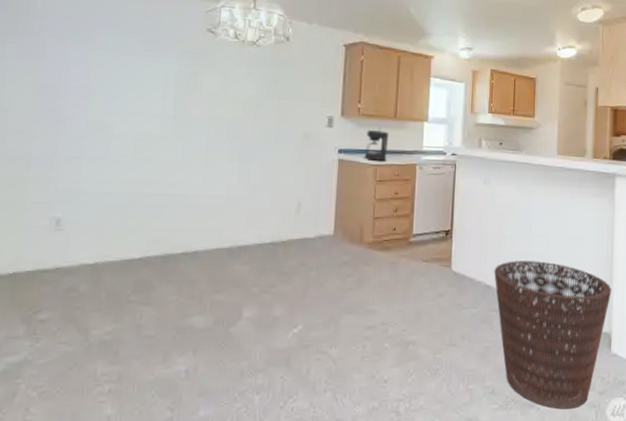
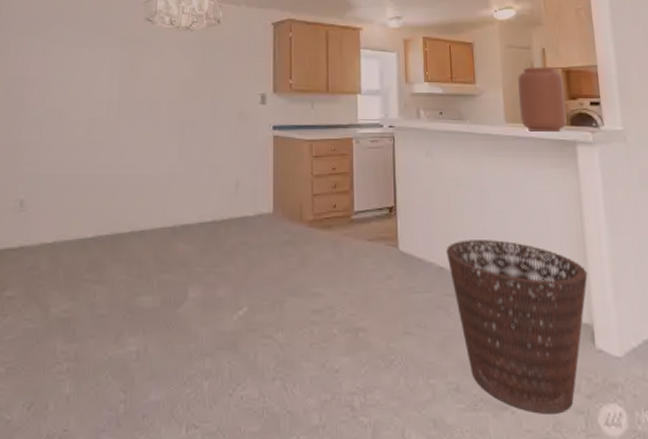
coffee maker: present [364,130,388,162] -> none [298,105,322,137]
vase: none [571,104,611,165] -> present [518,67,567,132]

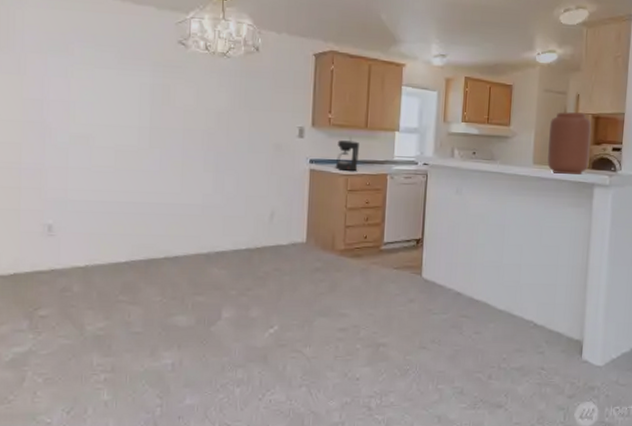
coffee maker: none [298,105,322,137] -> present [335,140,359,172]
basket: present [446,240,588,414] -> none [464,269,585,411]

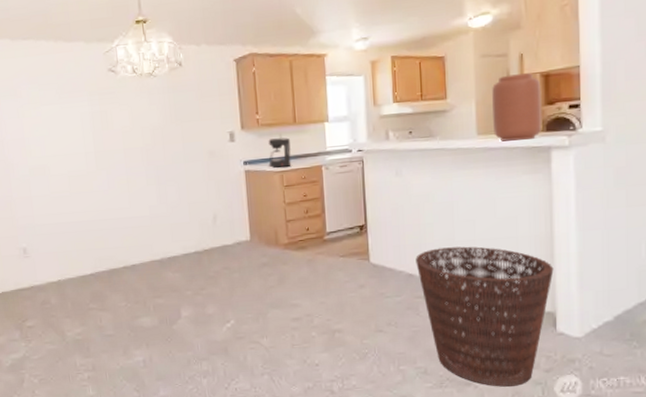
basket: none [464,269,585,411] -> present [415,246,554,387]

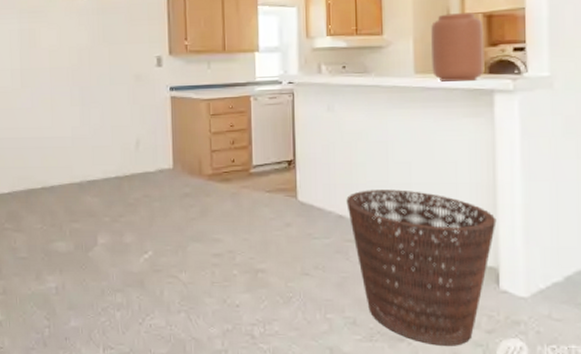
coffee maker: present [268,137,291,168] -> none [195,65,219,96]

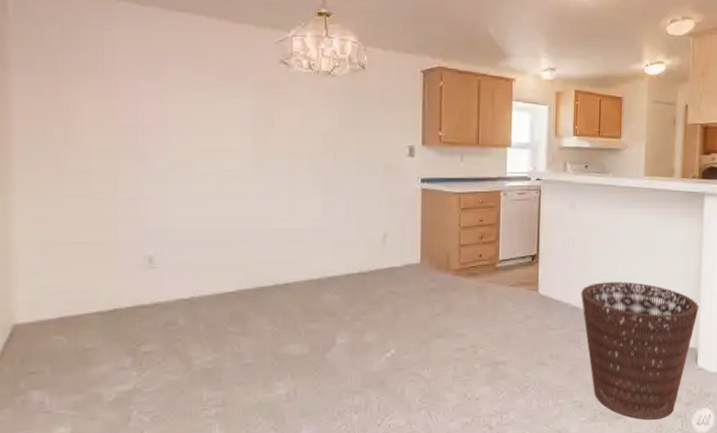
vase: present [431,13,485,82] -> none [658,123,701,184]

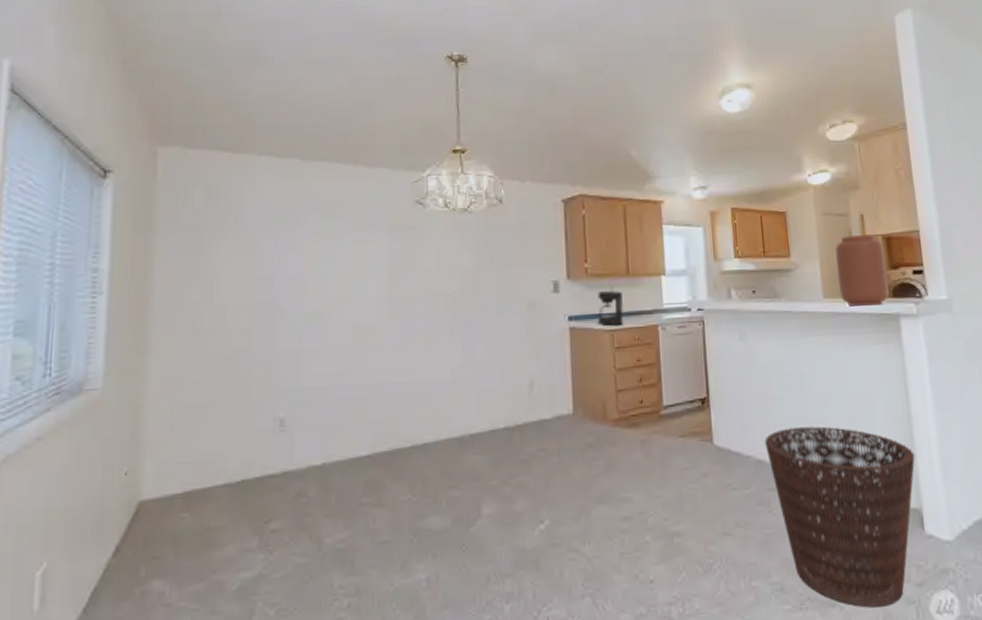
coffee maker: none [447,158,471,190] -> present [597,291,624,326]
vase: none [658,123,701,184] -> present [835,235,889,306]

